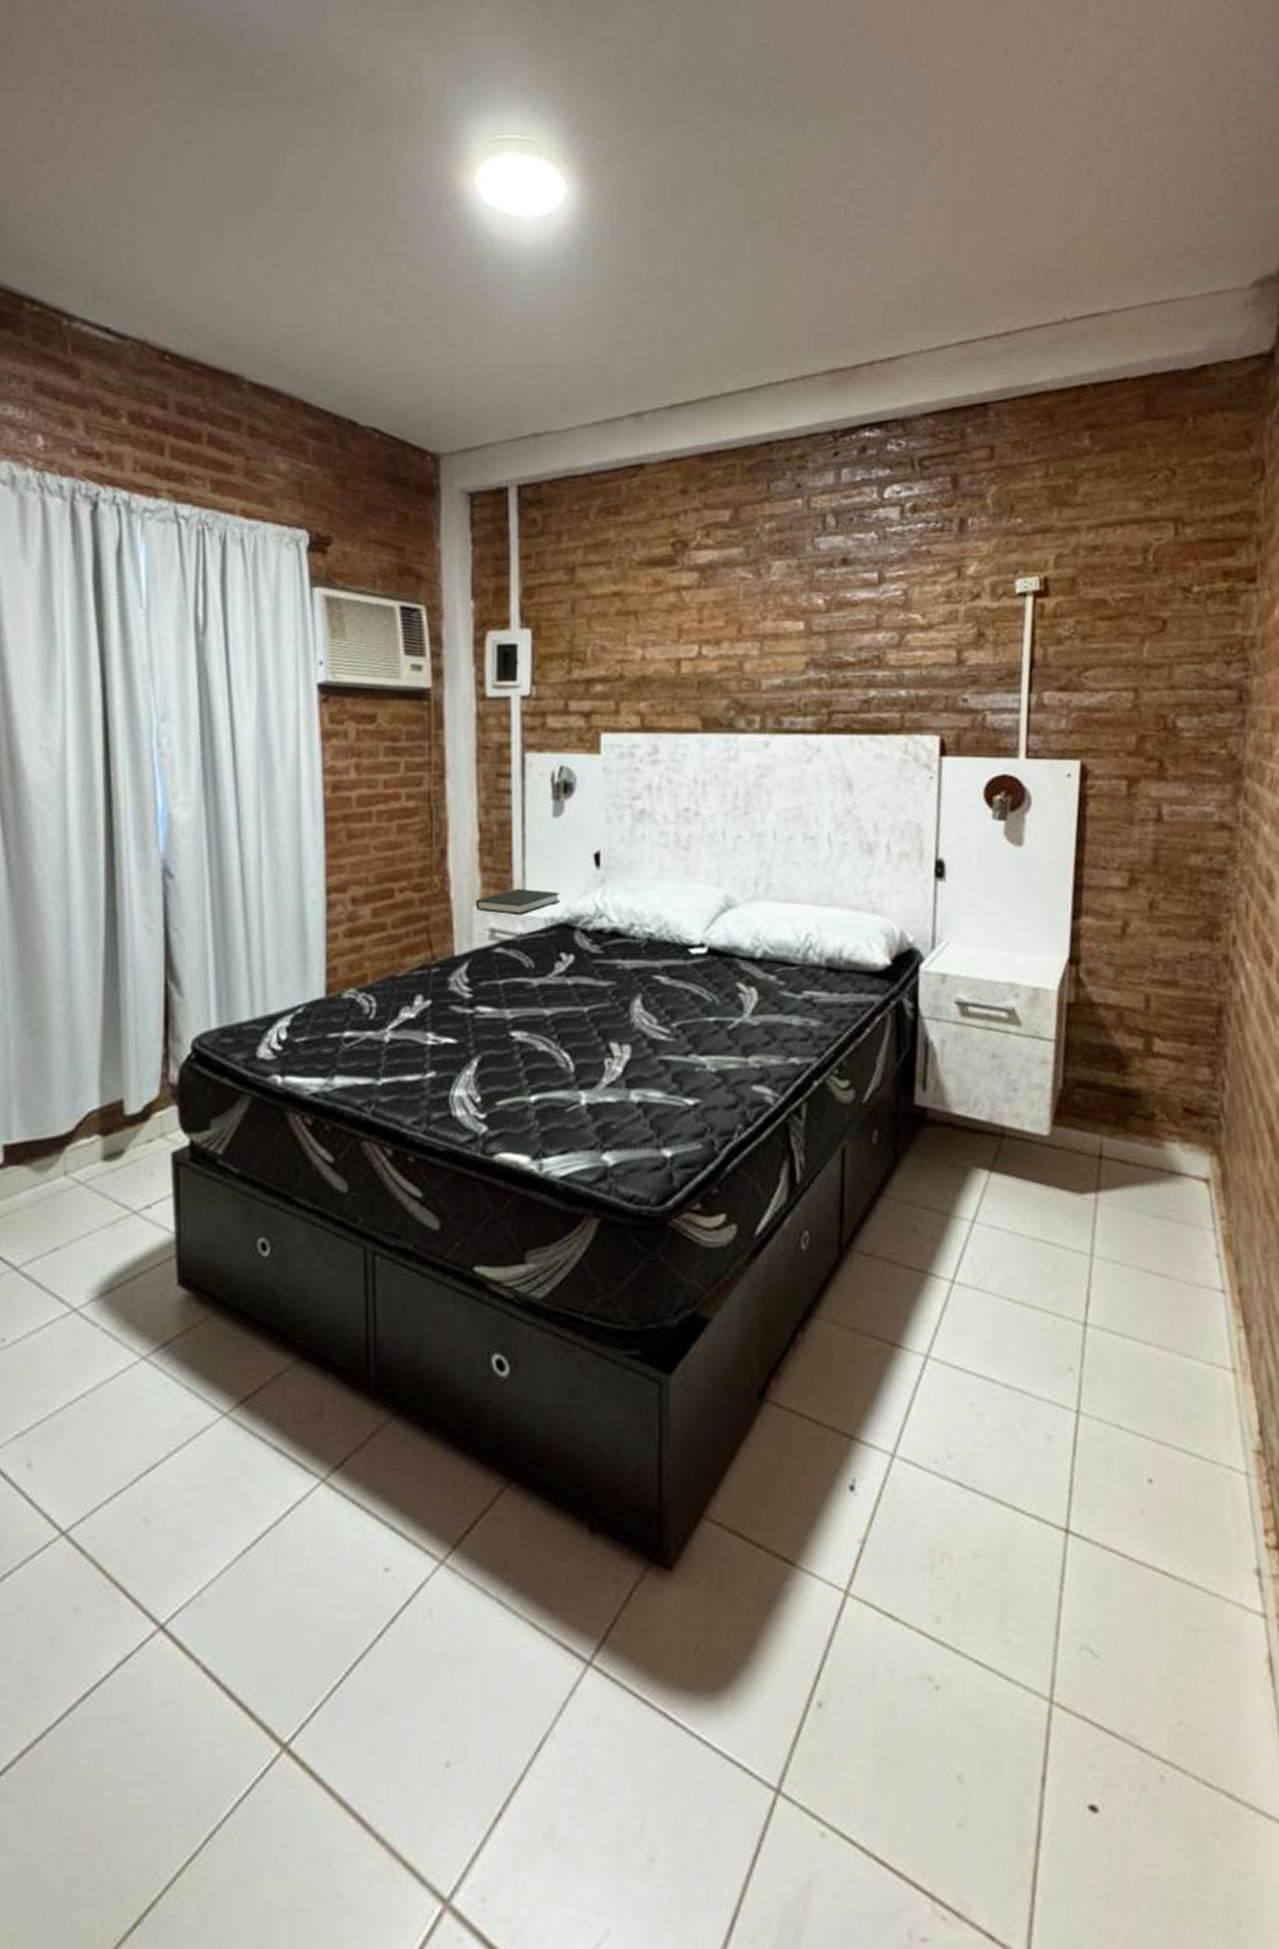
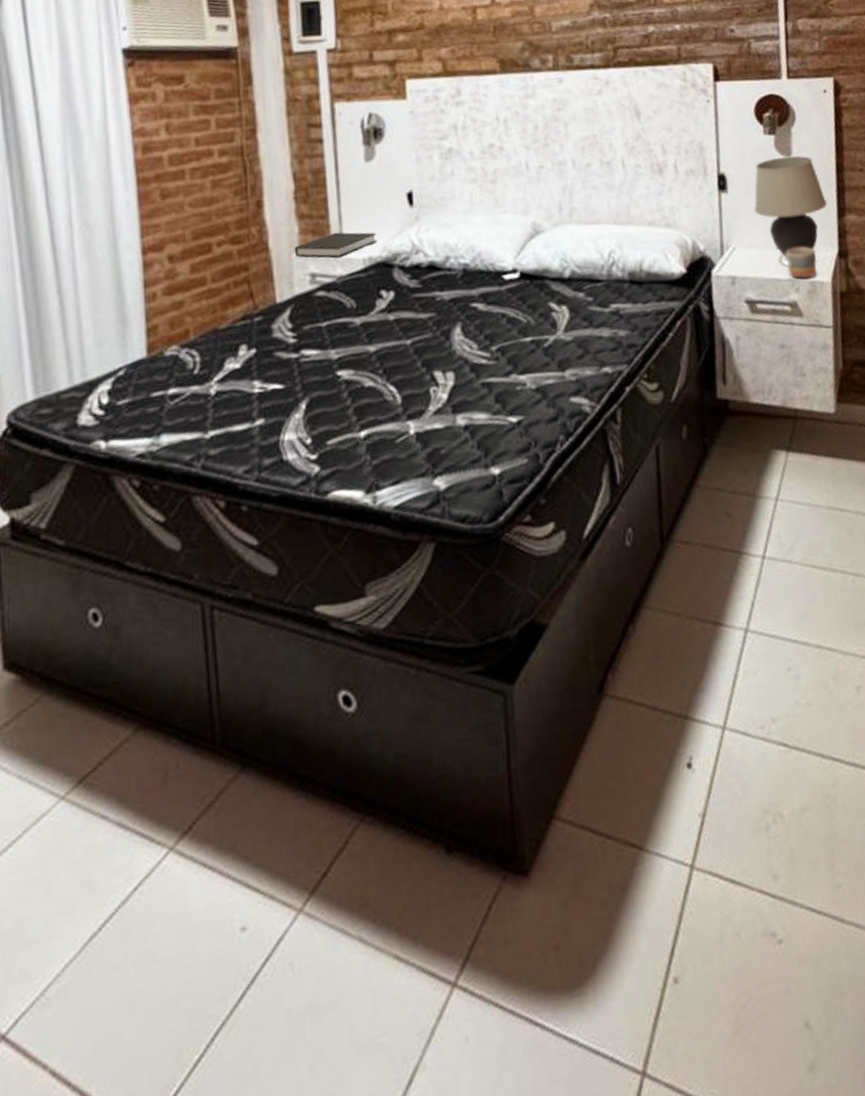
table lamp: none [975,846,1060,959] -> present [754,156,827,258]
mug: none [998,948,1043,985] -> present [778,246,817,280]

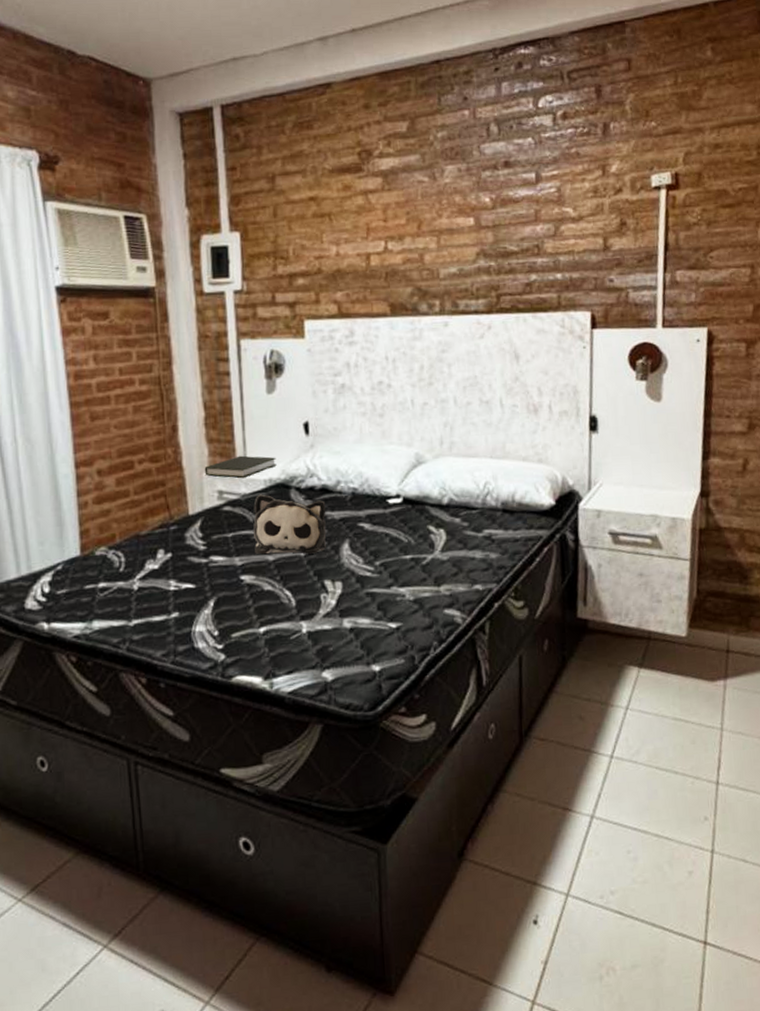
plush toy: none [351,275,435,346] -> present [253,494,327,555]
table lamp: present [754,156,827,258] -> none [623,401,692,495]
mug: present [778,246,817,280] -> none [642,485,679,516]

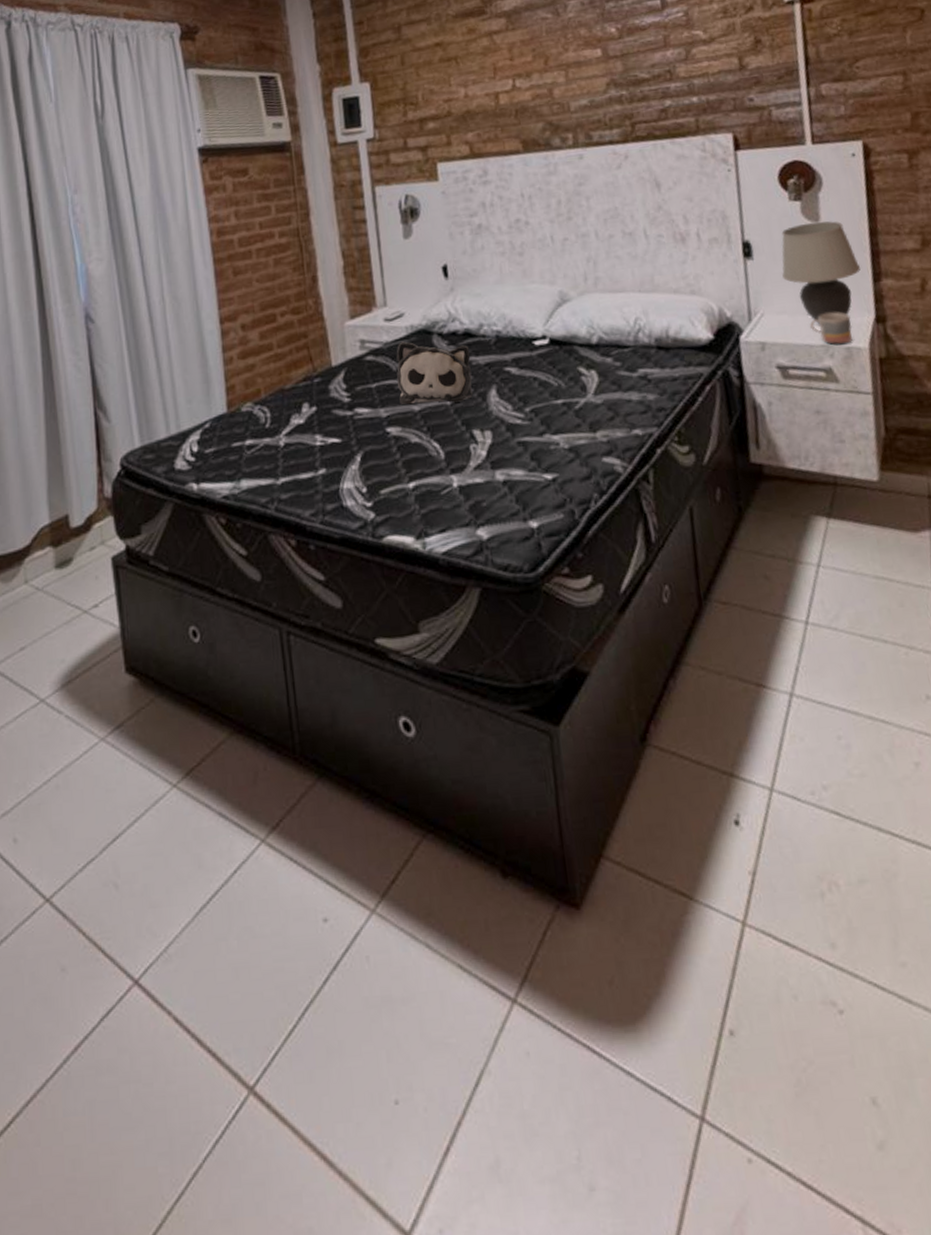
book: present [204,455,277,478] -> none [345,302,418,326]
table lamp: none [623,401,692,495] -> present [781,221,860,324]
mug: none [642,485,679,516] -> present [810,312,852,345]

